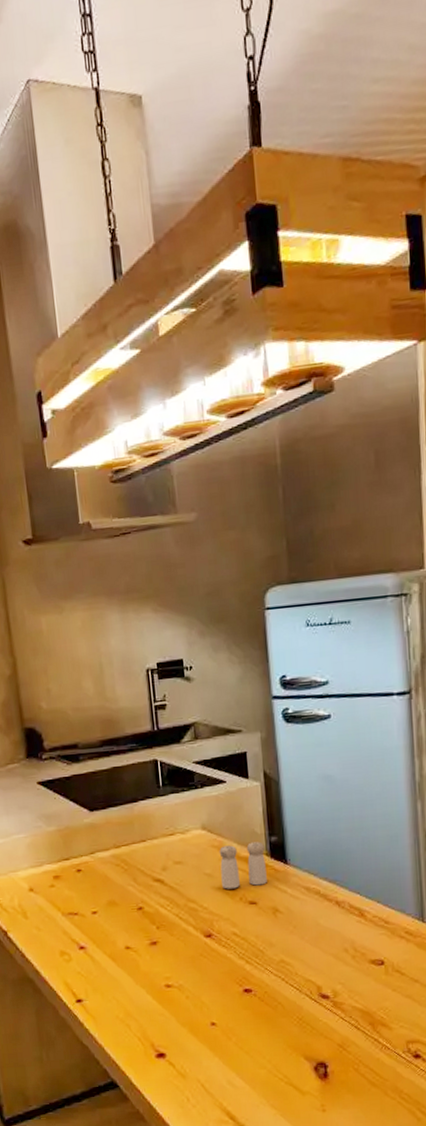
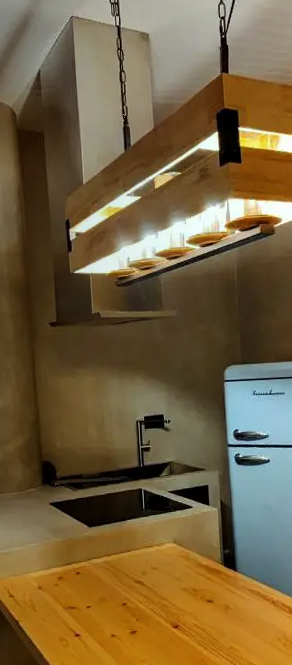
salt and pepper shaker: present [219,841,267,889] -> none [186,553,221,590]

